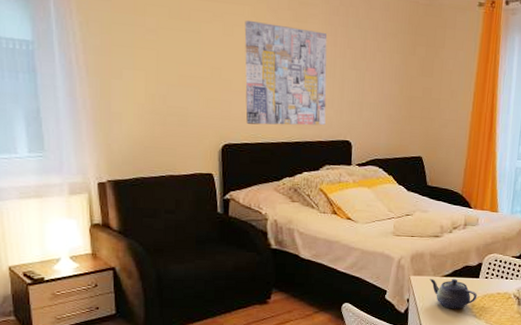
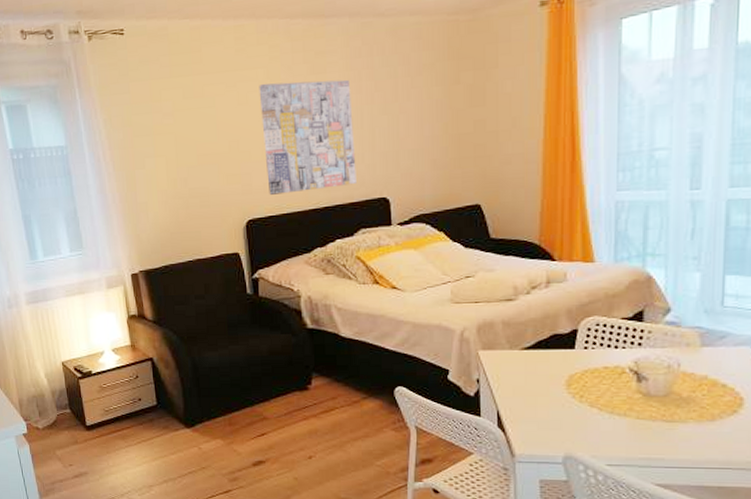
teapot: present [429,278,478,309] -> none [504,351,575,390]

